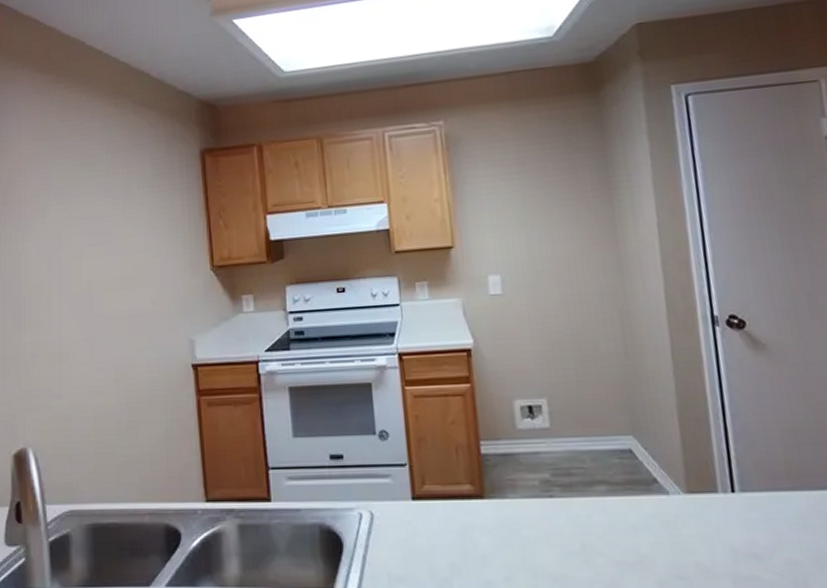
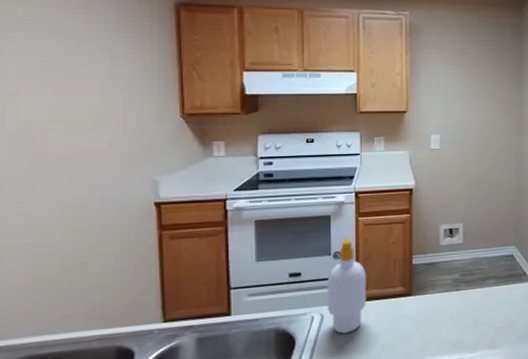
soap bottle: none [374,412,425,541] -> present [327,237,366,334]

